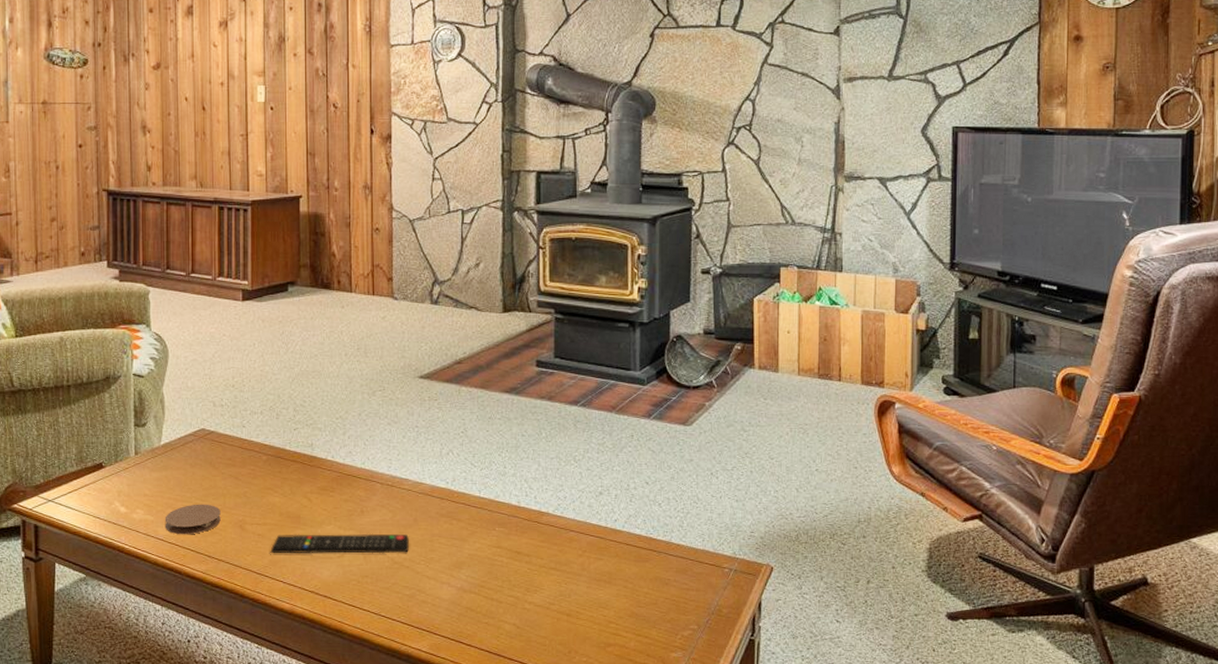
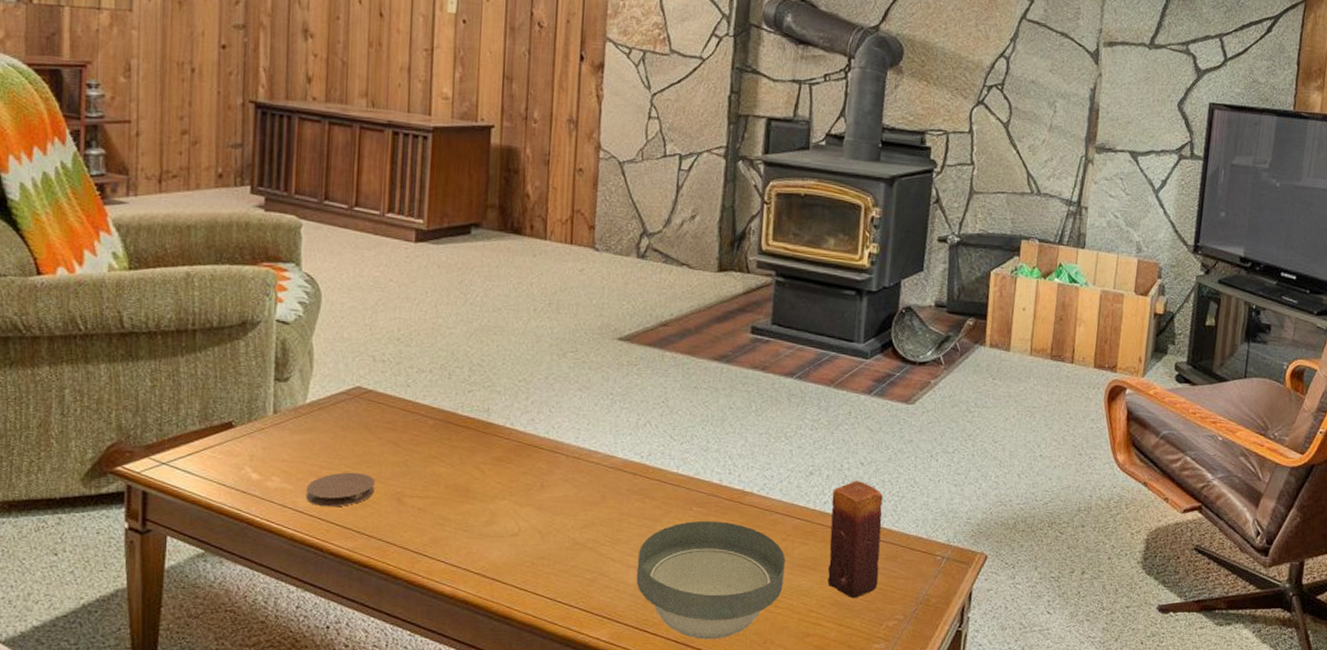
remote control: present [271,533,409,554] -> none [433,509,594,533]
bowl: none [449,539,583,650] -> present [636,520,786,640]
candle: none [622,498,671,610] -> present [827,479,883,599]

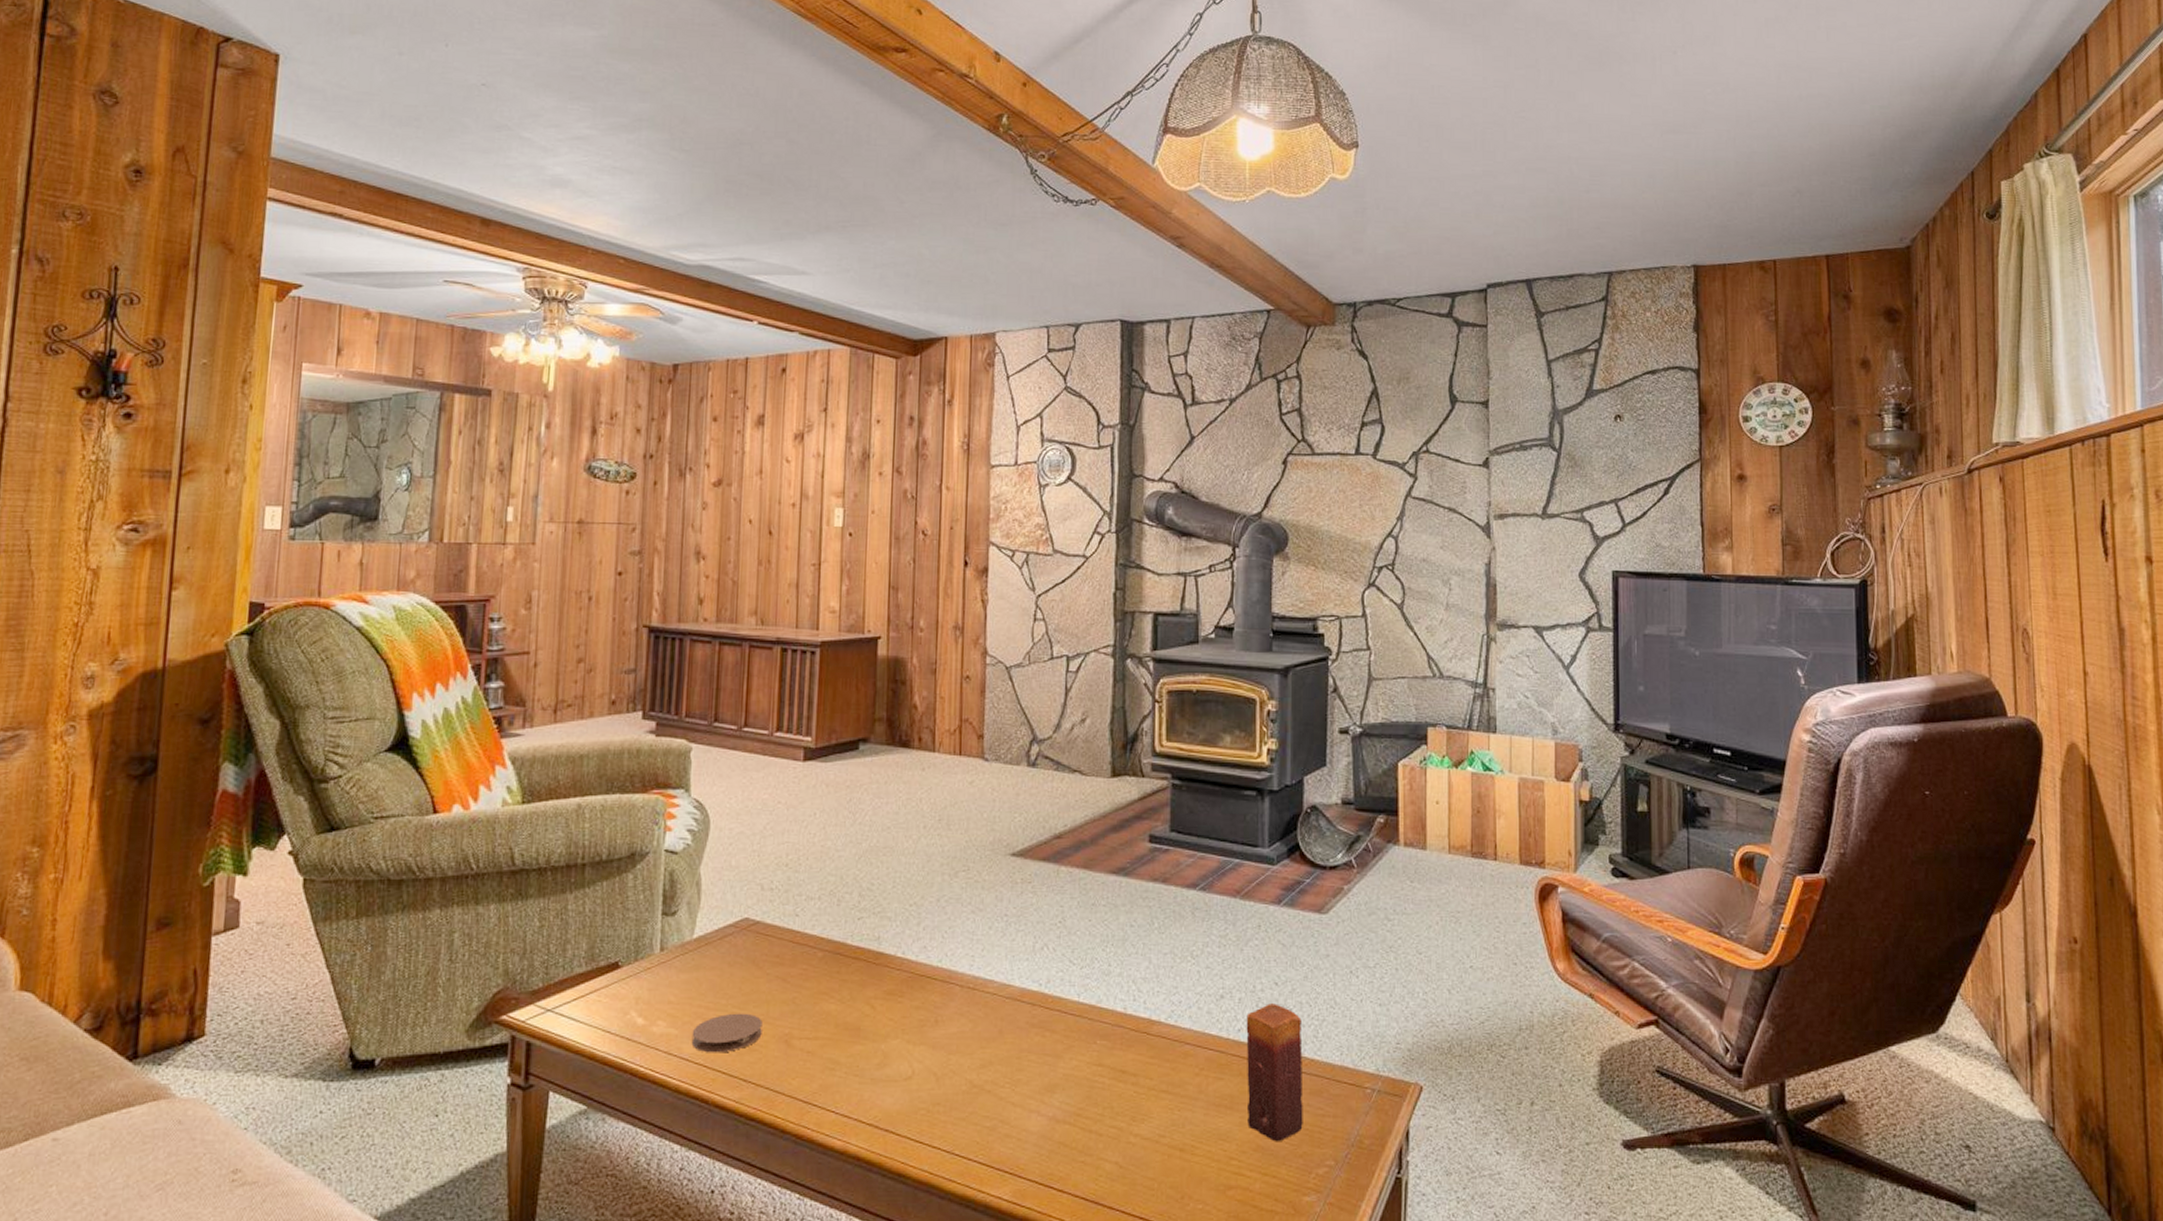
bowl: present [636,520,786,640] -> none [1039,1055,1200,1196]

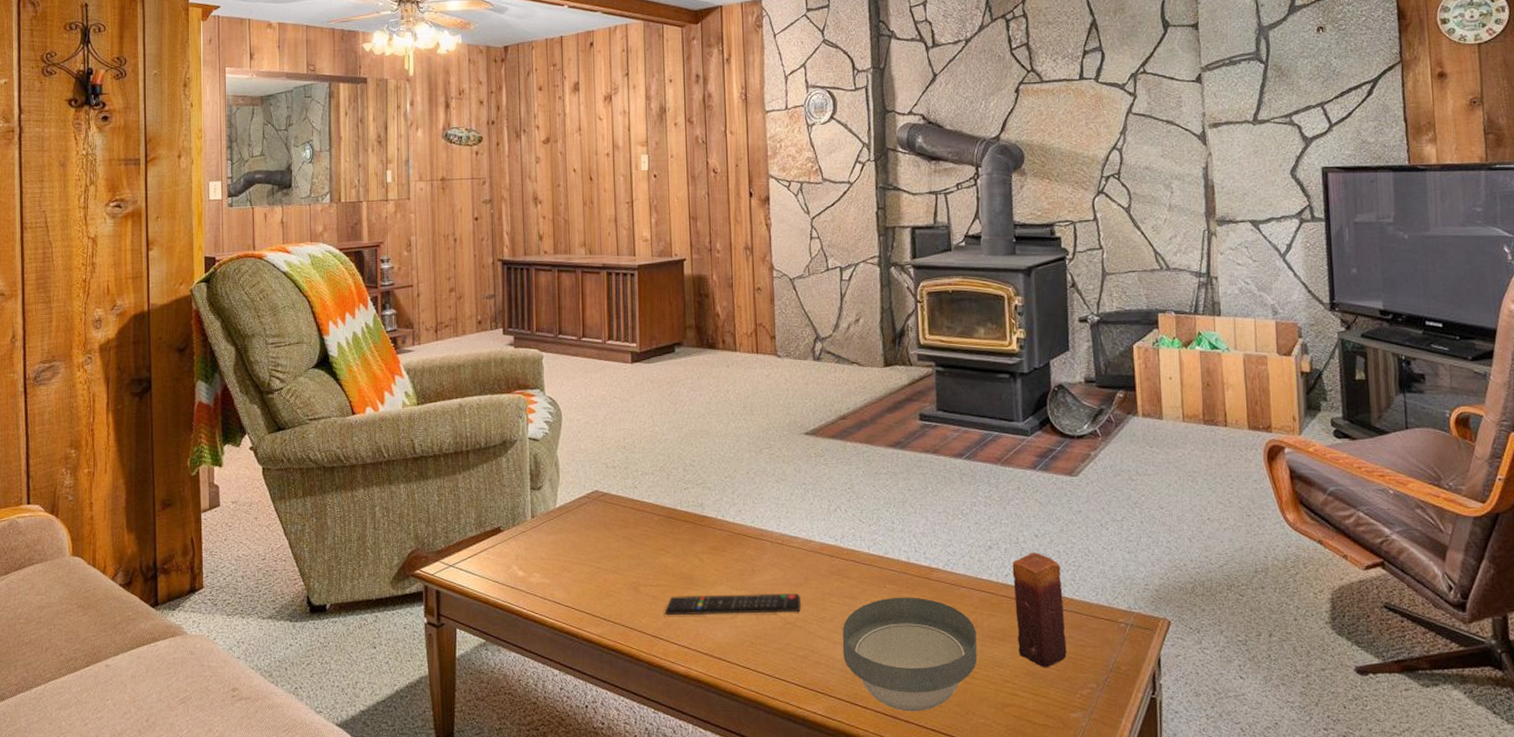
coaster: present [691,1013,763,1053] -> none [561,566,615,598]
remote control: none [822,1049,992,1077] -> present [665,593,801,616]
bowl: none [1039,1055,1200,1196] -> present [842,597,977,712]

